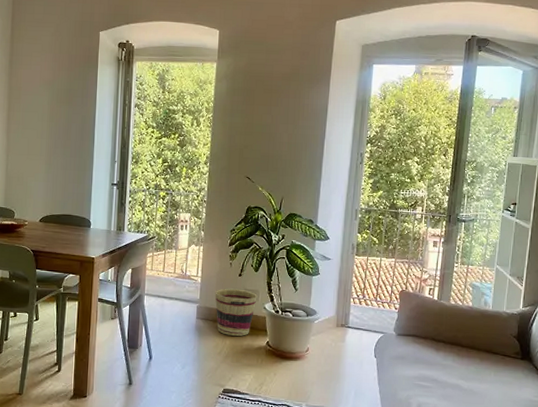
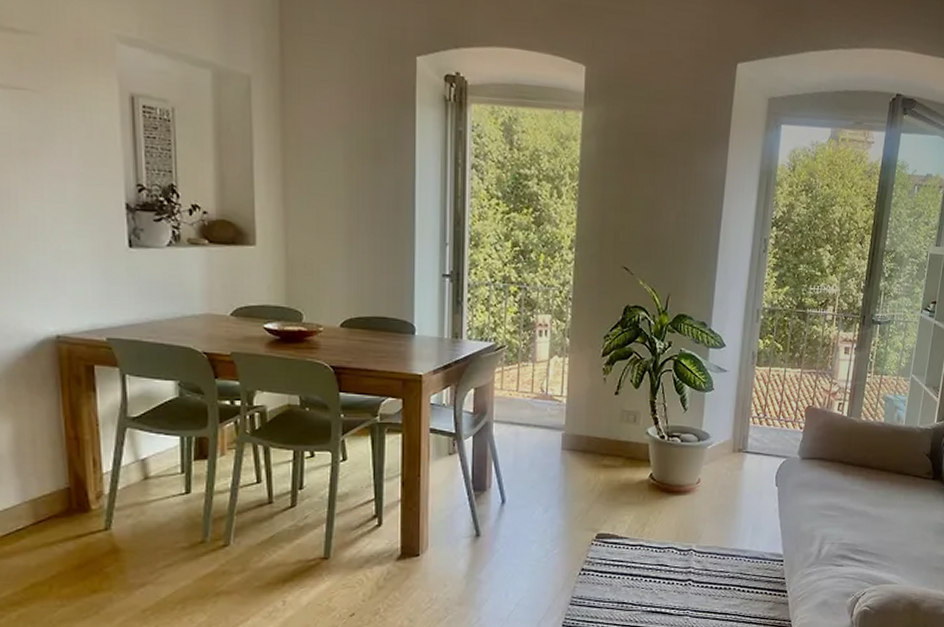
basket: present [215,288,257,336] -> none [585,410,638,469]

